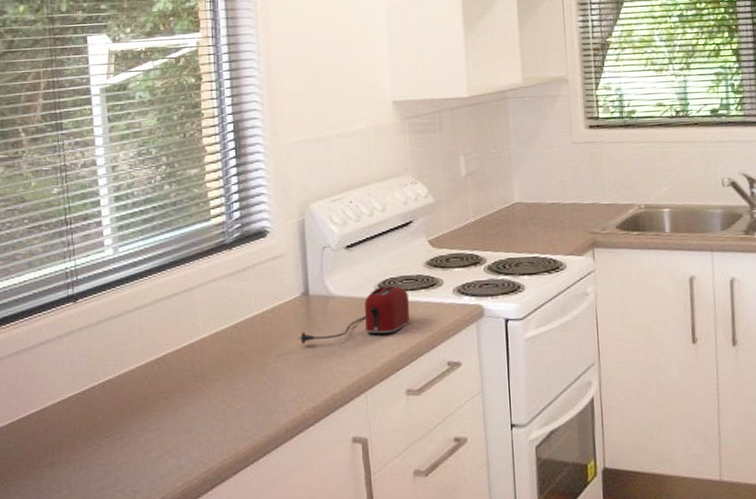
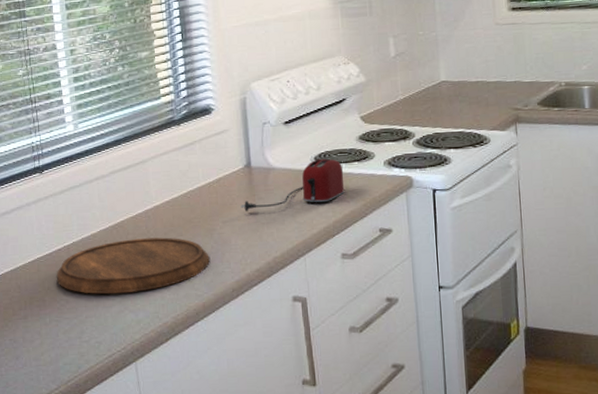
cutting board: none [89,373,262,437] -> present [56,237,210,295]

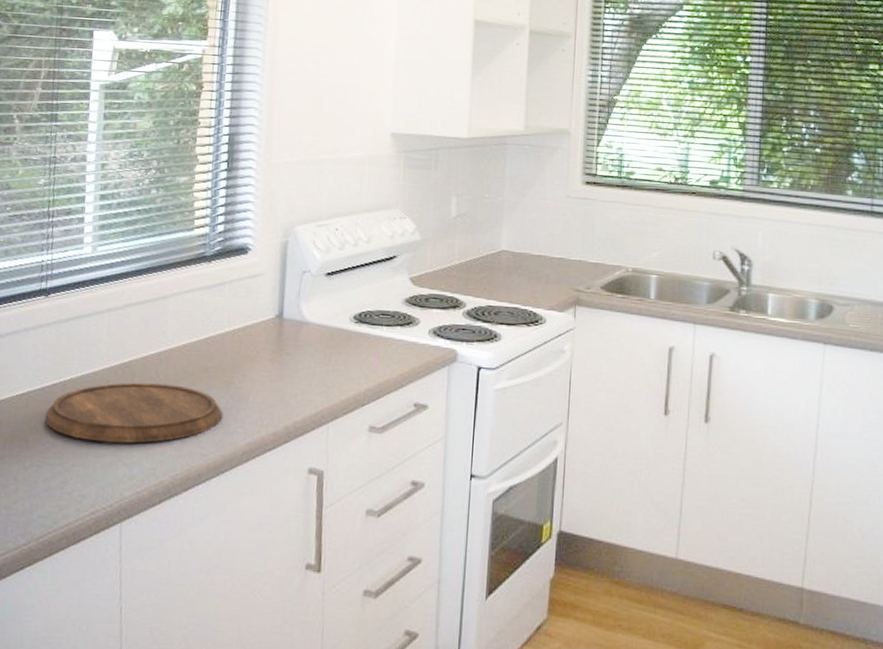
toaster: present [241,158,345,212] -> none [265,318,384,367]

